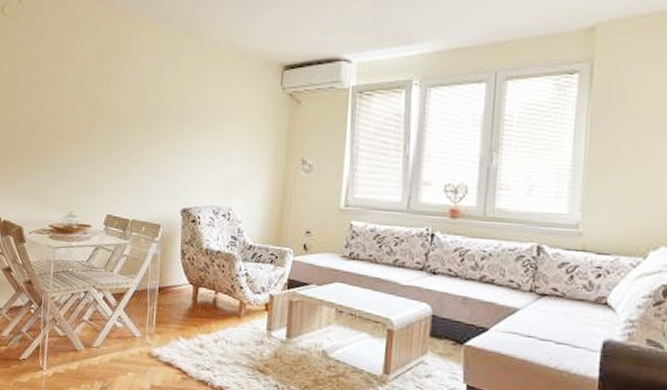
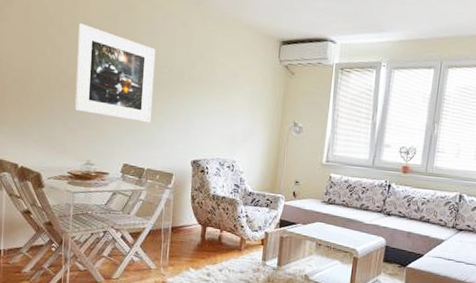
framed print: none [57,67,142,168] -> present [74,23,156,123]

